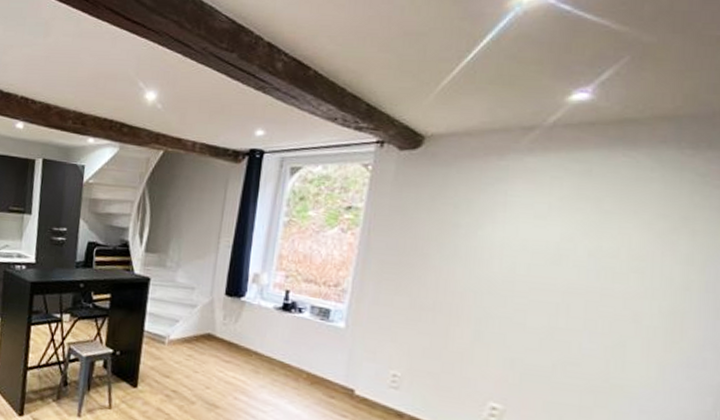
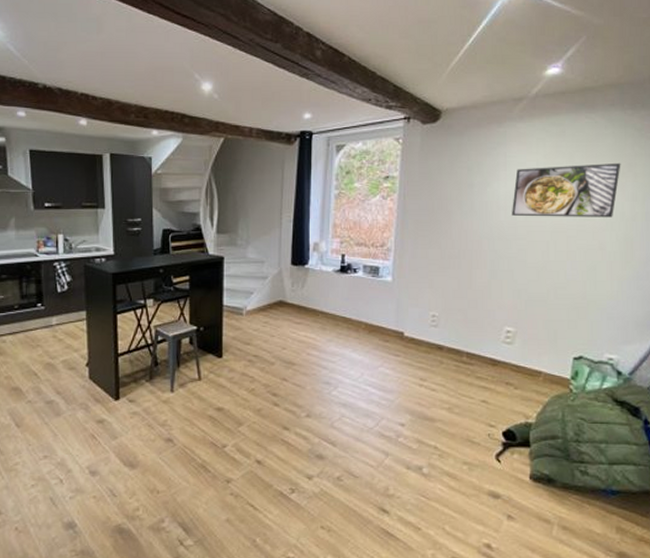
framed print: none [509,211,672,283] -> present [512,162,621,218]

